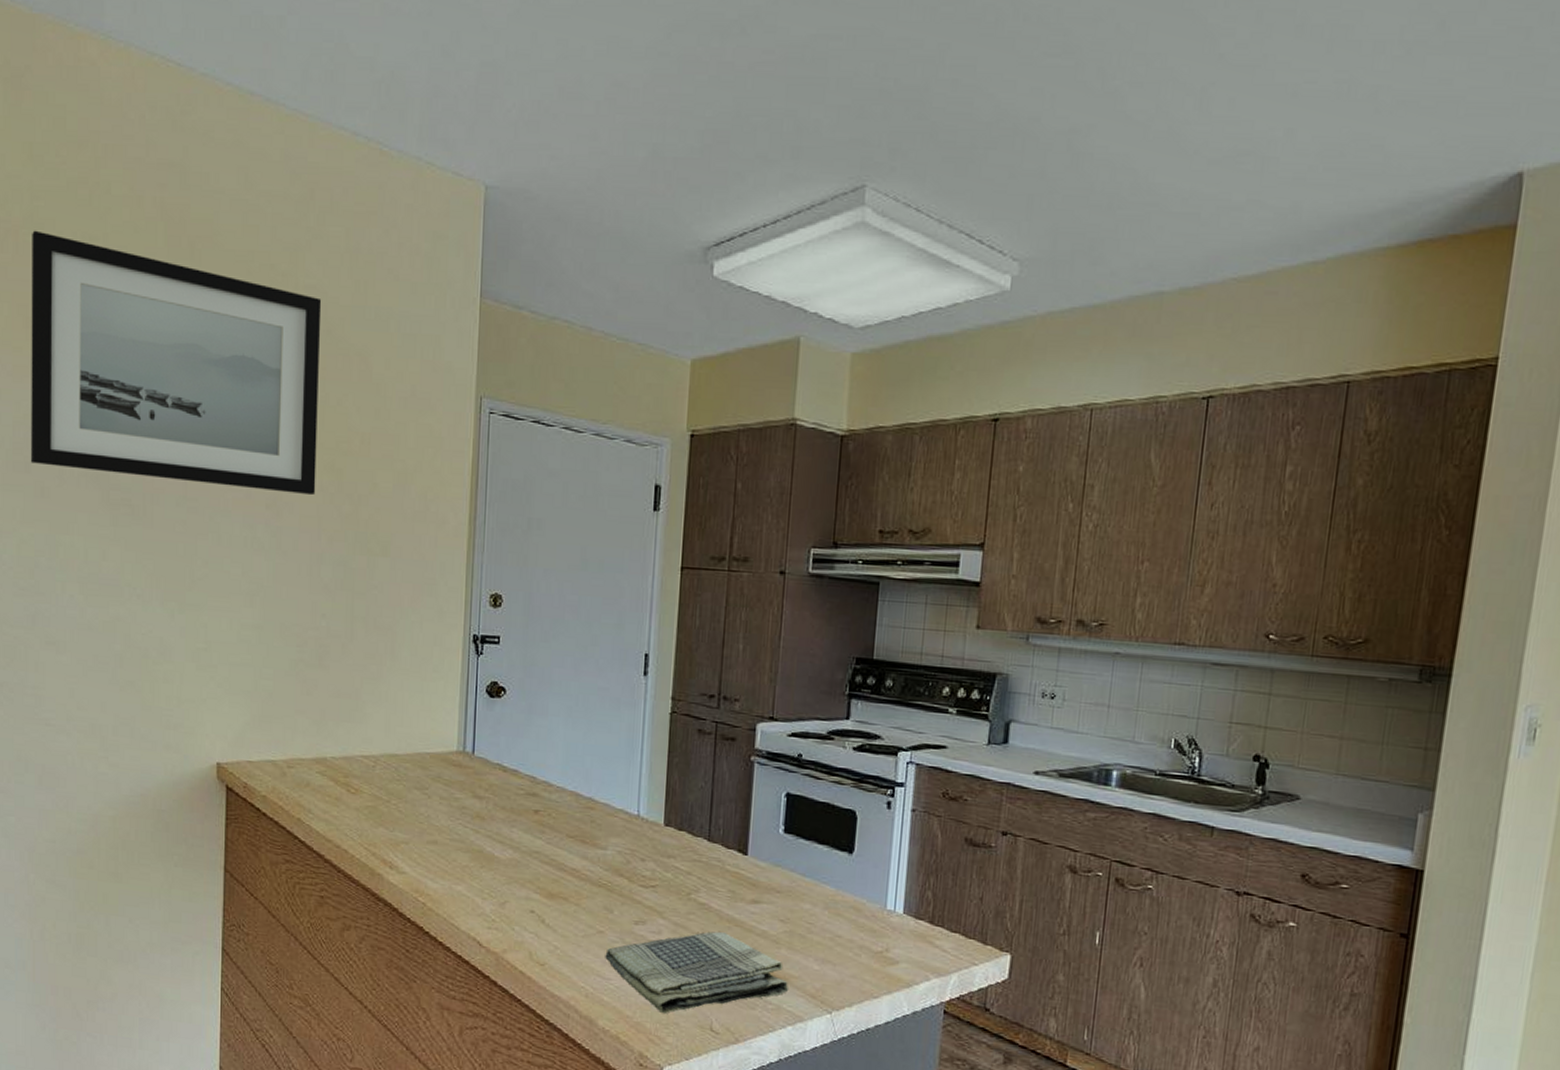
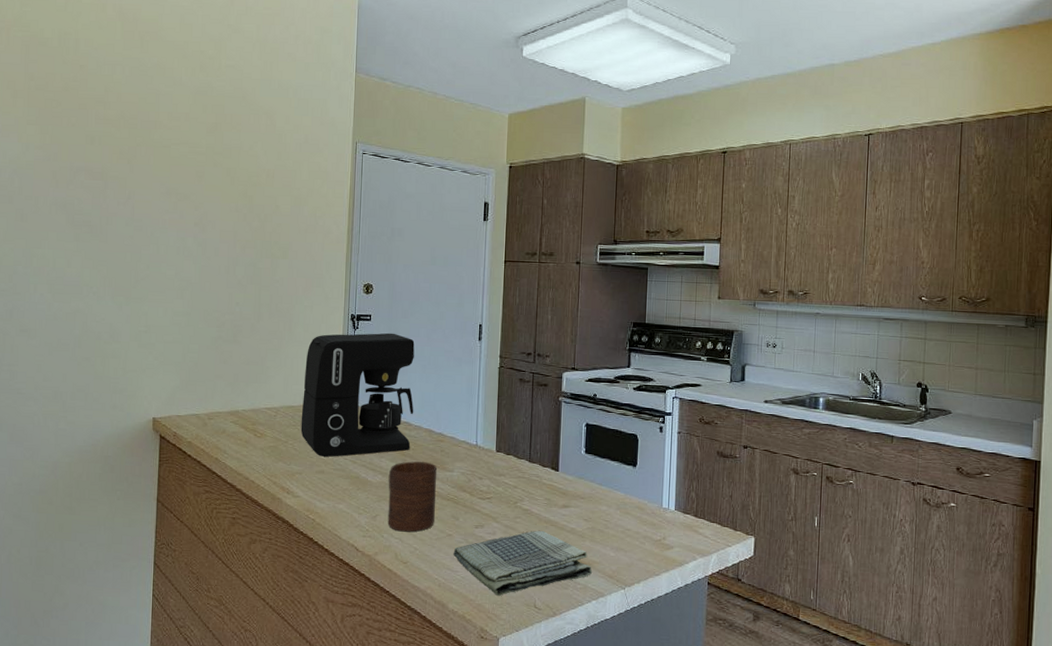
wall art: present [30,230,322,496] -> none [13,28,239,216]
coffee maker: none [407,660,558,824] -> present [301,332,415,457]
cup: none [520,833,586,926] -> present [387,461,437,532]

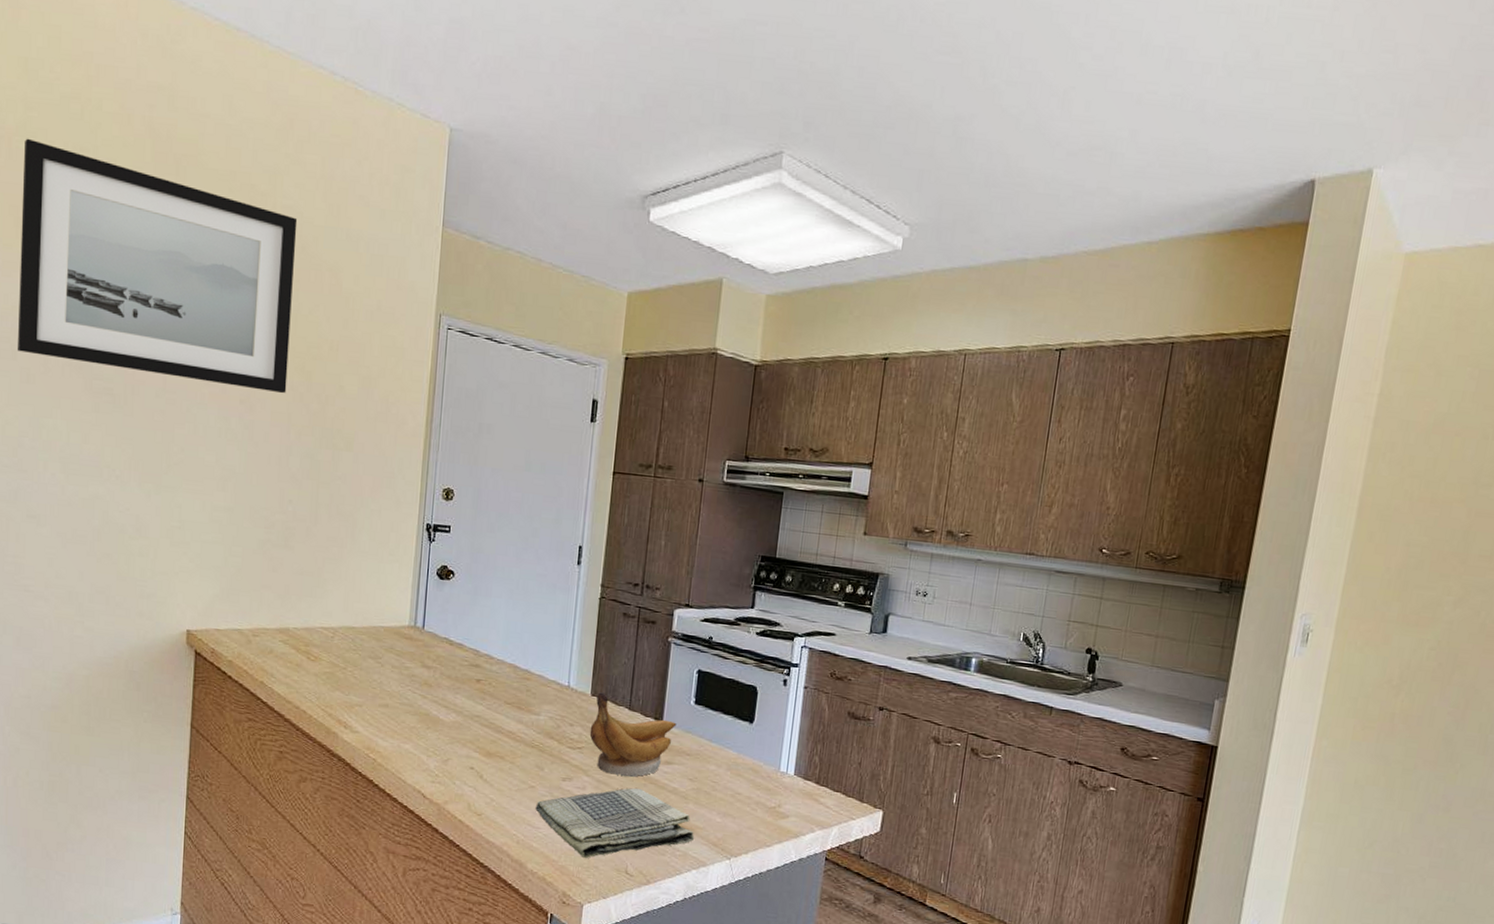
wall art: none [13,28,239,216] -> present [17,138,298,394]
coffee maker: present [301,332,415,457] -> none [362,545,501,689]
cup: present [387,461,437,532] -> none [460,700,521,781]
banana: none [496,448,571,521] -> present [589,692,677,777]

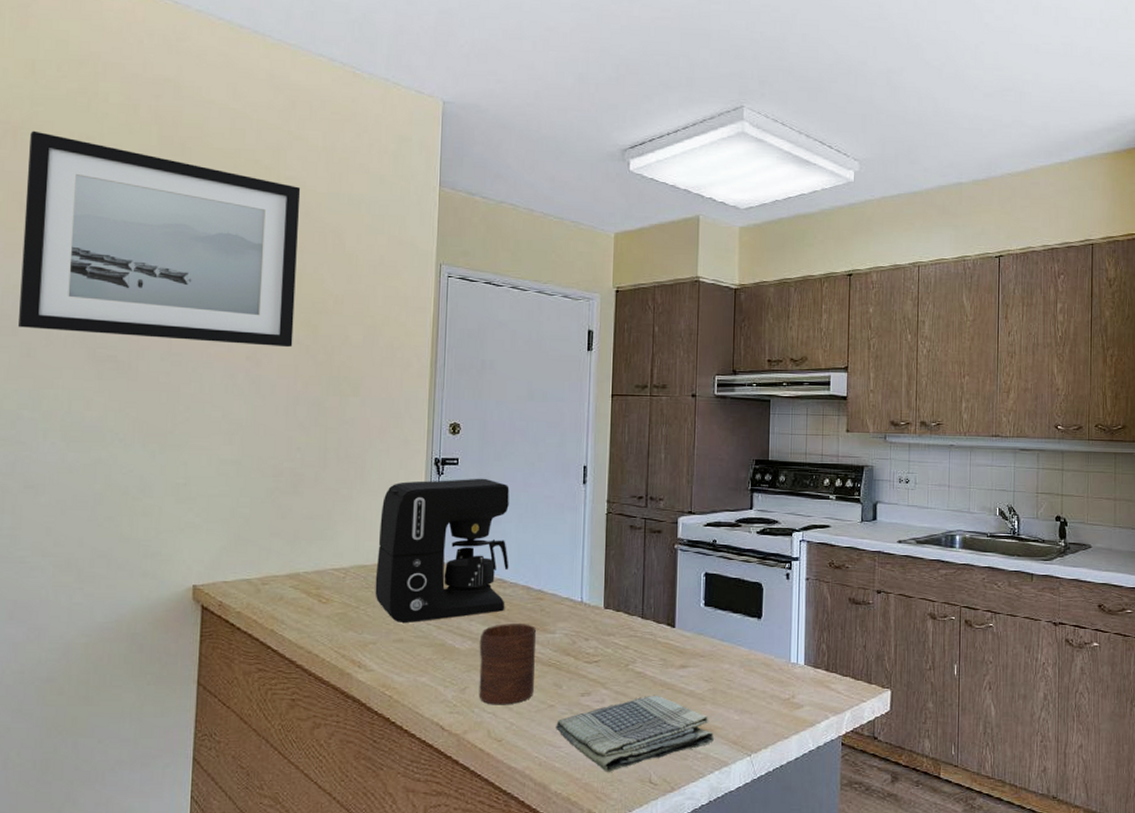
coffee maker: none [362,545,501,689] -> present [375,478,509,623]
cup: none [460,700,521,781] -> present [479,624,537,705]
banana: present [589,692,677,777] -> none [605,604,689,685]

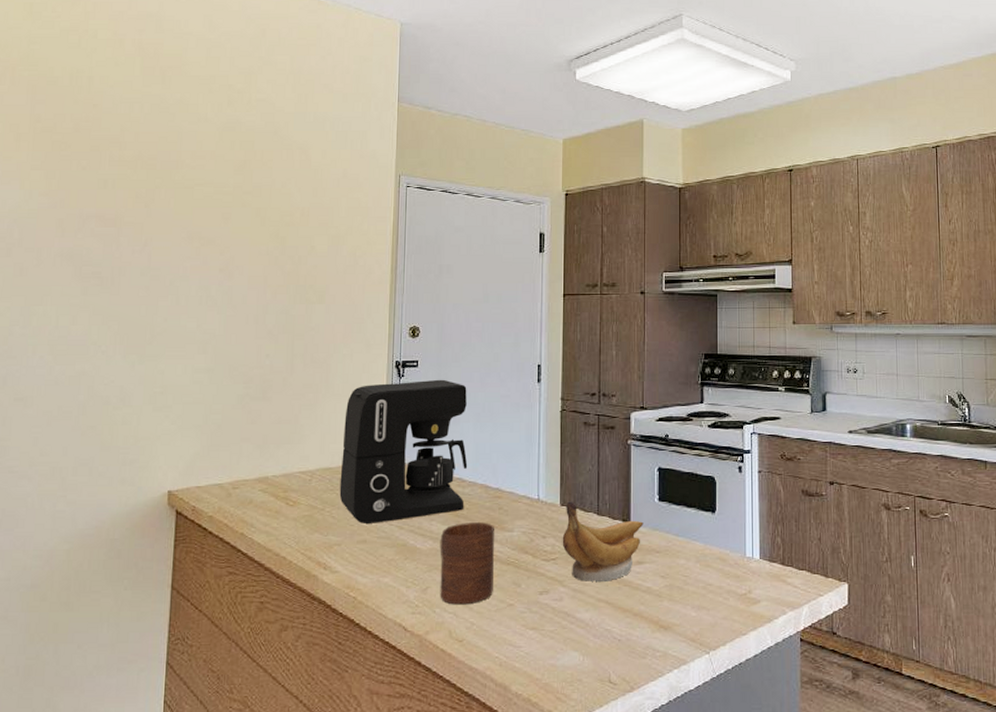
wall art: present [17,130,301,348] -> none [11,67,270,259]
dish towel: present [556,695,714,773] -> none [515,592,672,673]
banana: none [605,604,689,685] -> present [562,501,644,583]

